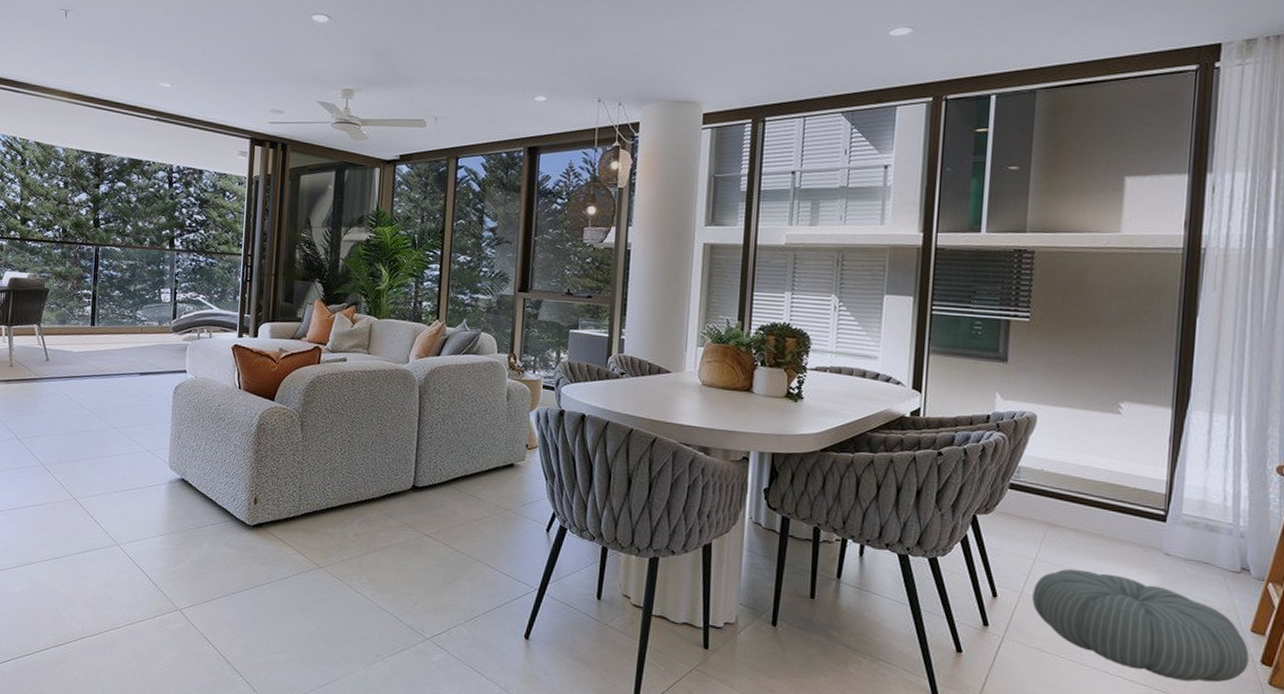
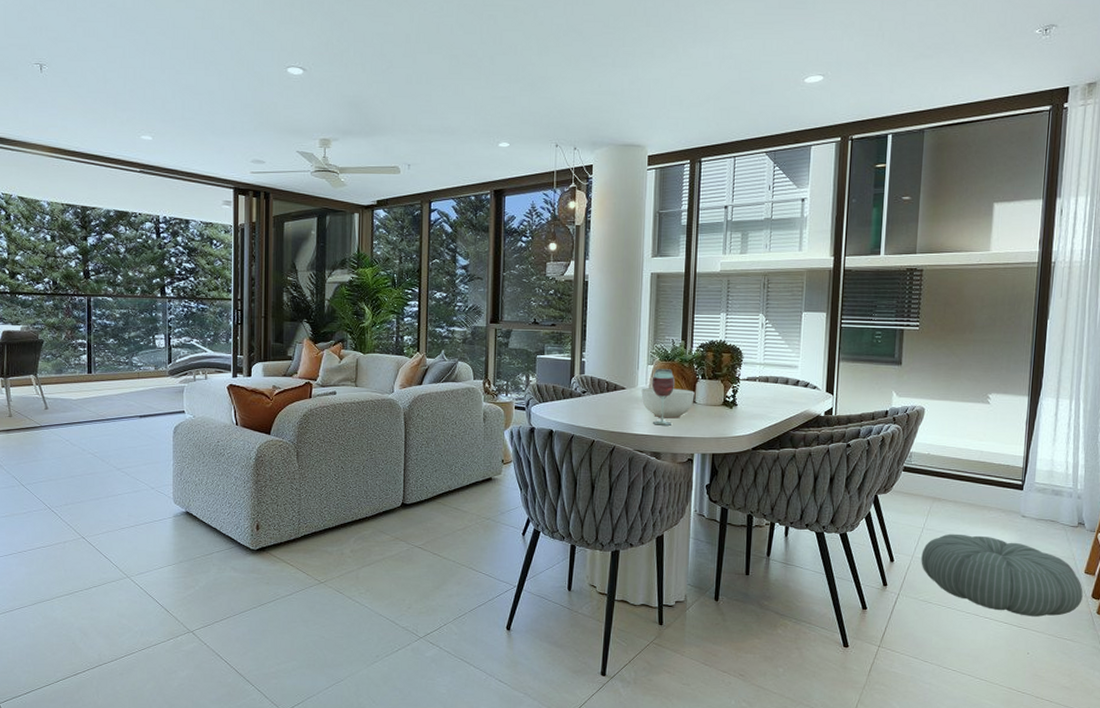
bowl: none [689,372,752,410] -> present [641,388,695,419]
wineglass: none [701,351,729,417] -> present [651,369,675,426]

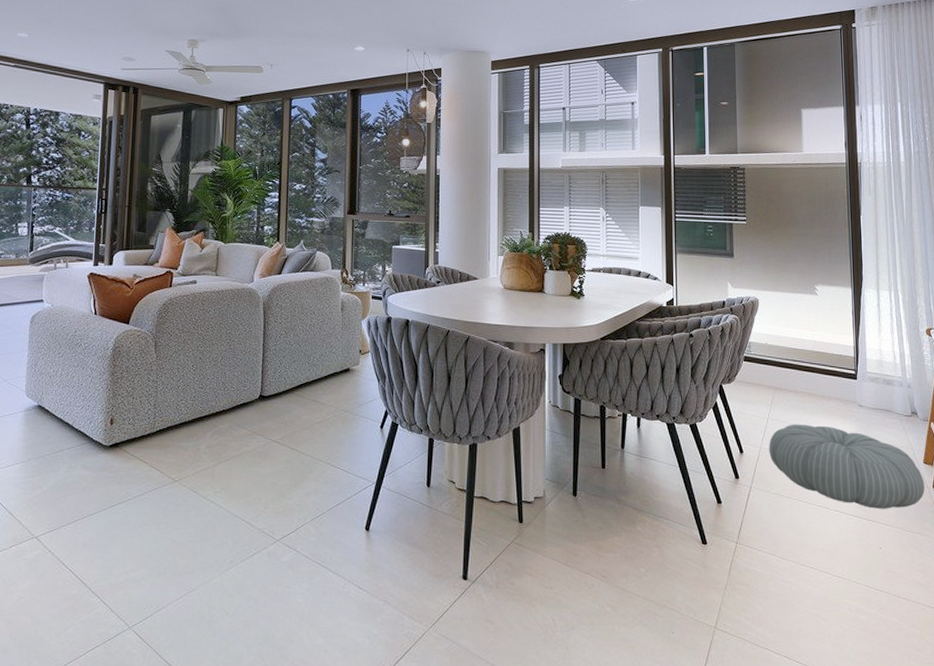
bowl: present [641,388,695,419] -> none [493,278,544,309]
wineglass: present [651,369,675,426] -> none [502,260,524,316]

